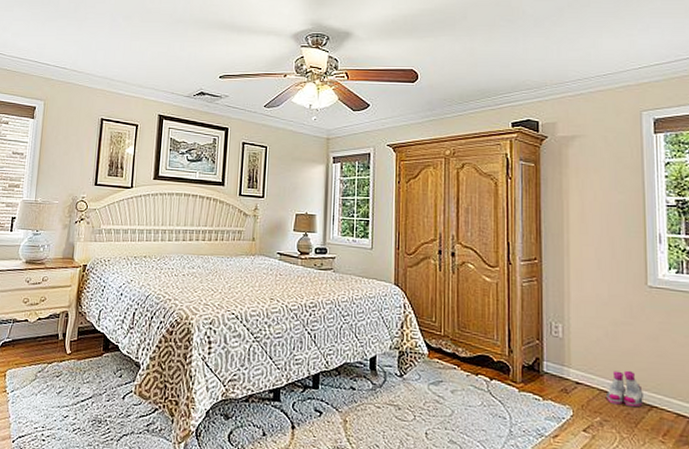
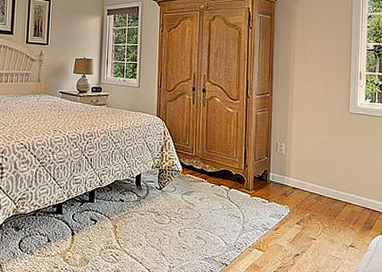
boots: present [606,370,643,408] -> none [315,177,341,205]

